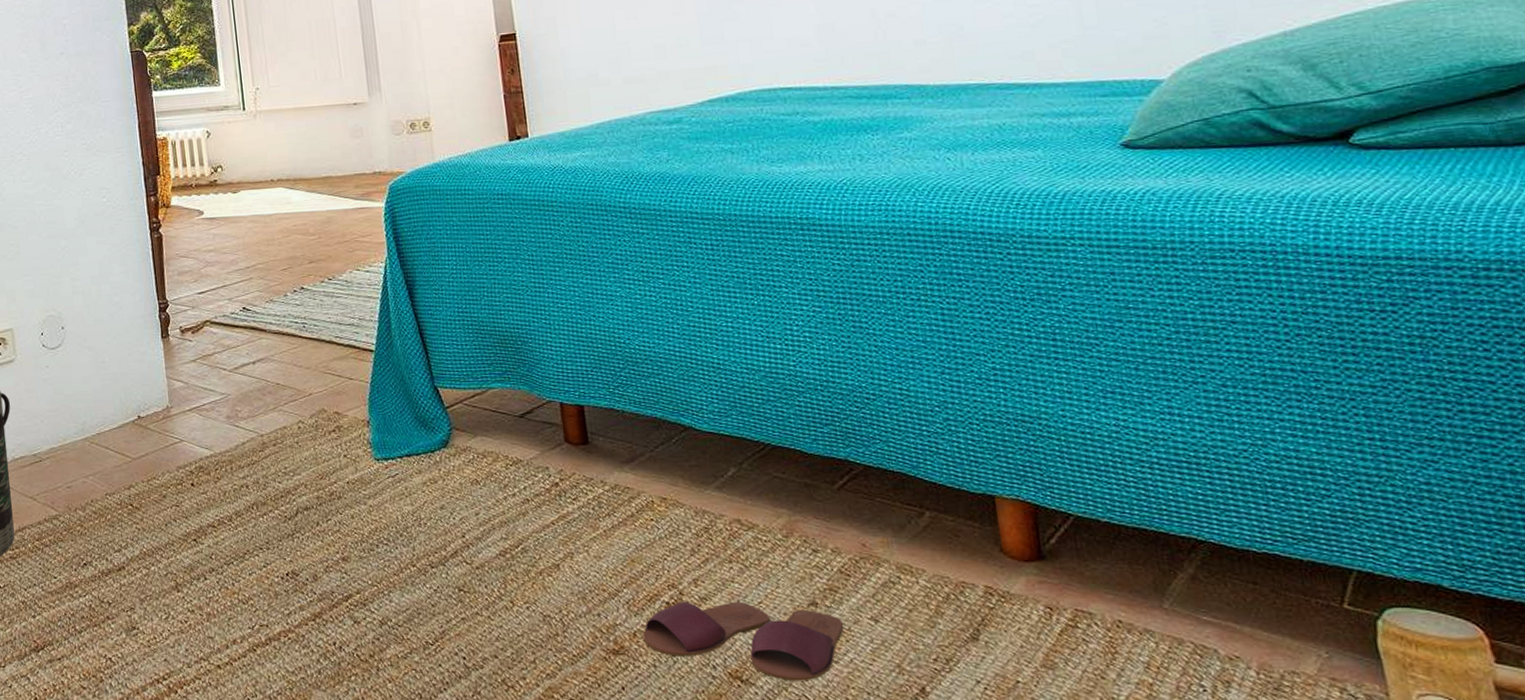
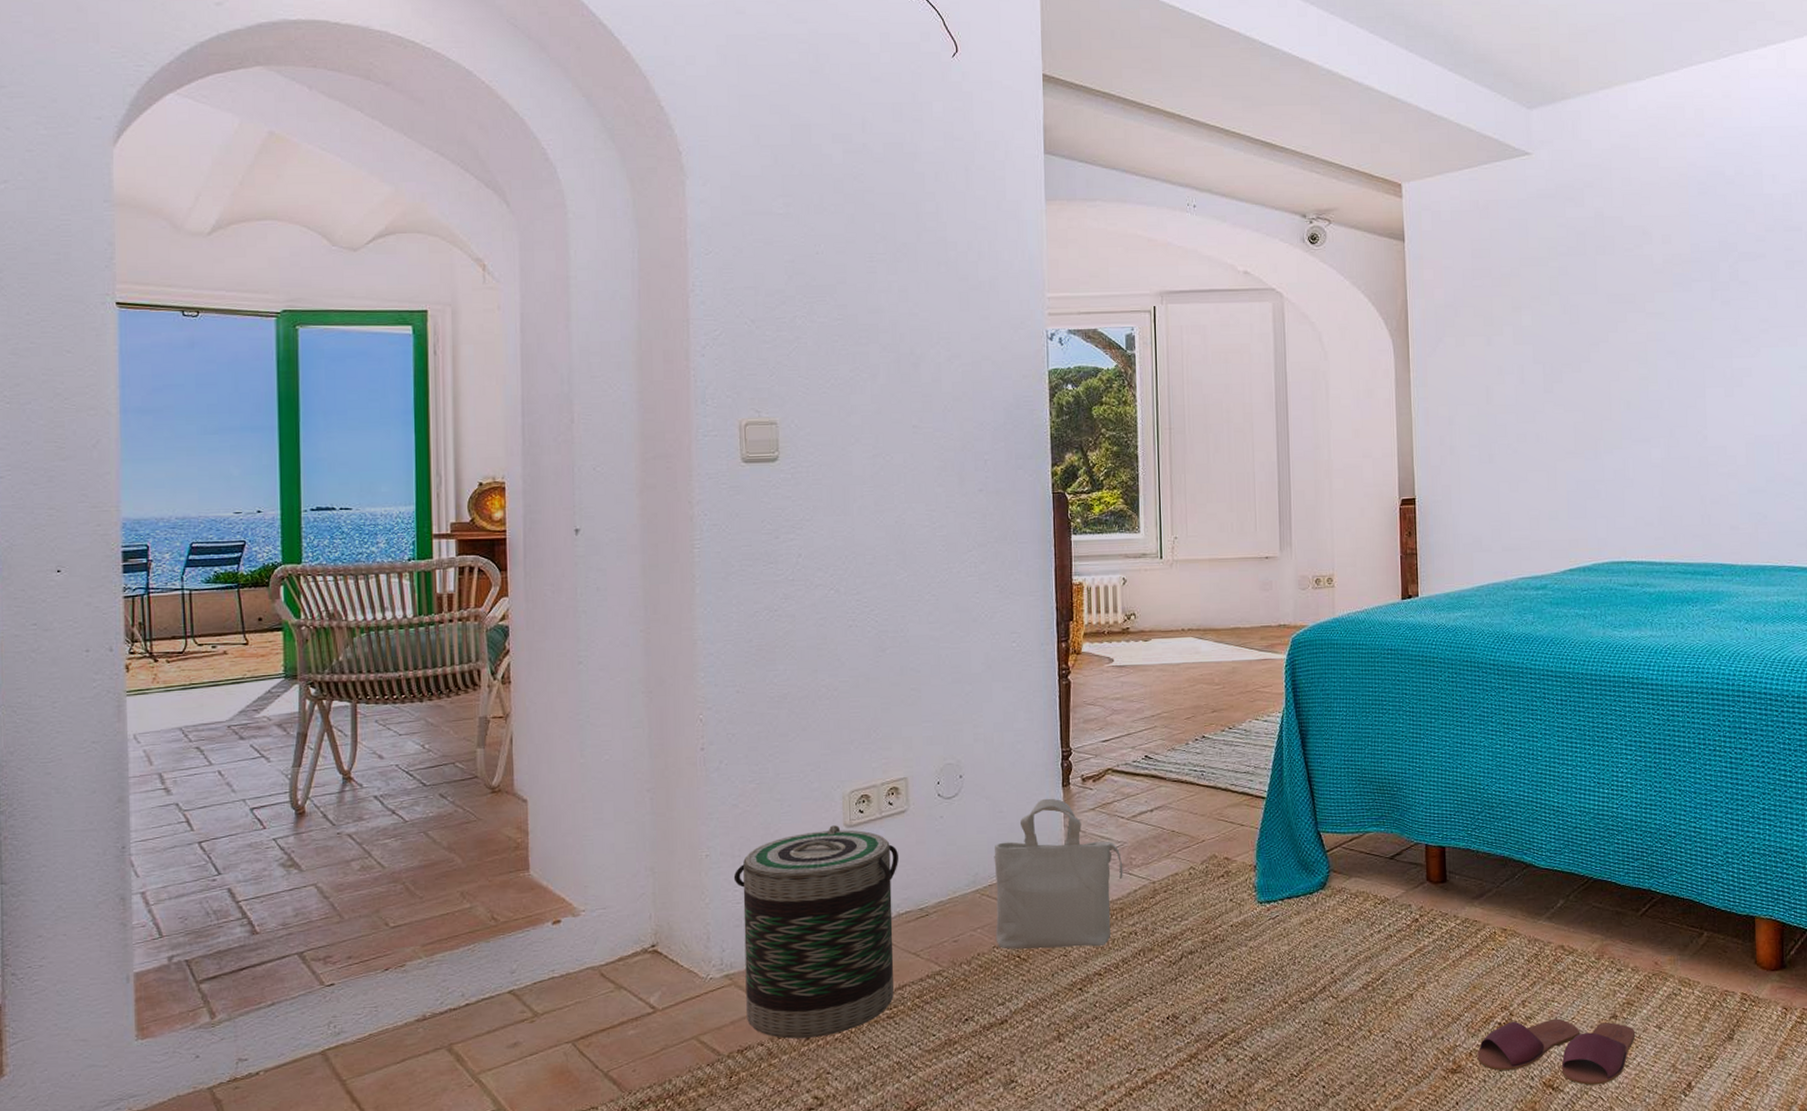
tote bag: none [100,349,230,499] -> present [994,798,1123,950]

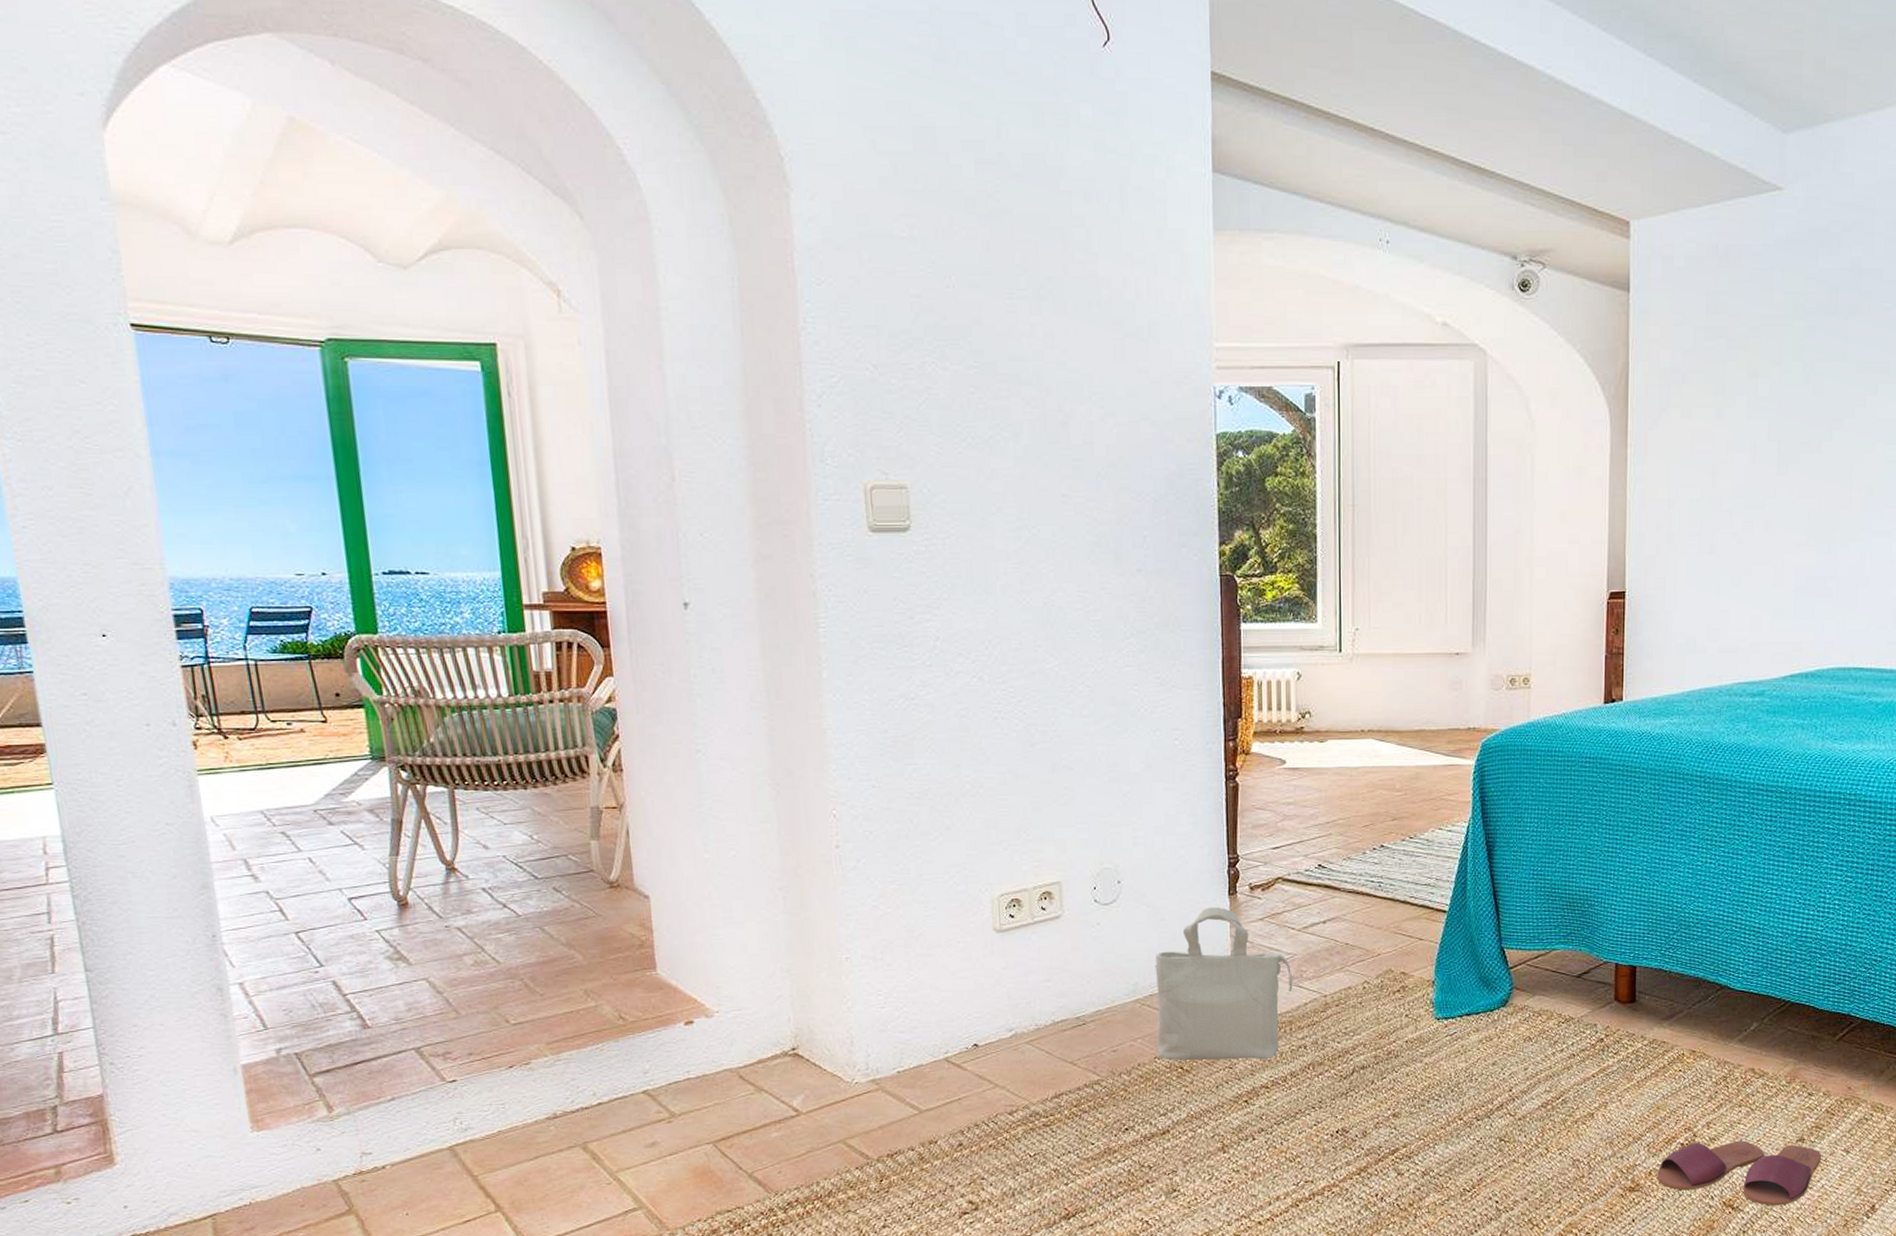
basket: present [733,825,898,1039] -> none [876,930,1053,1144]

